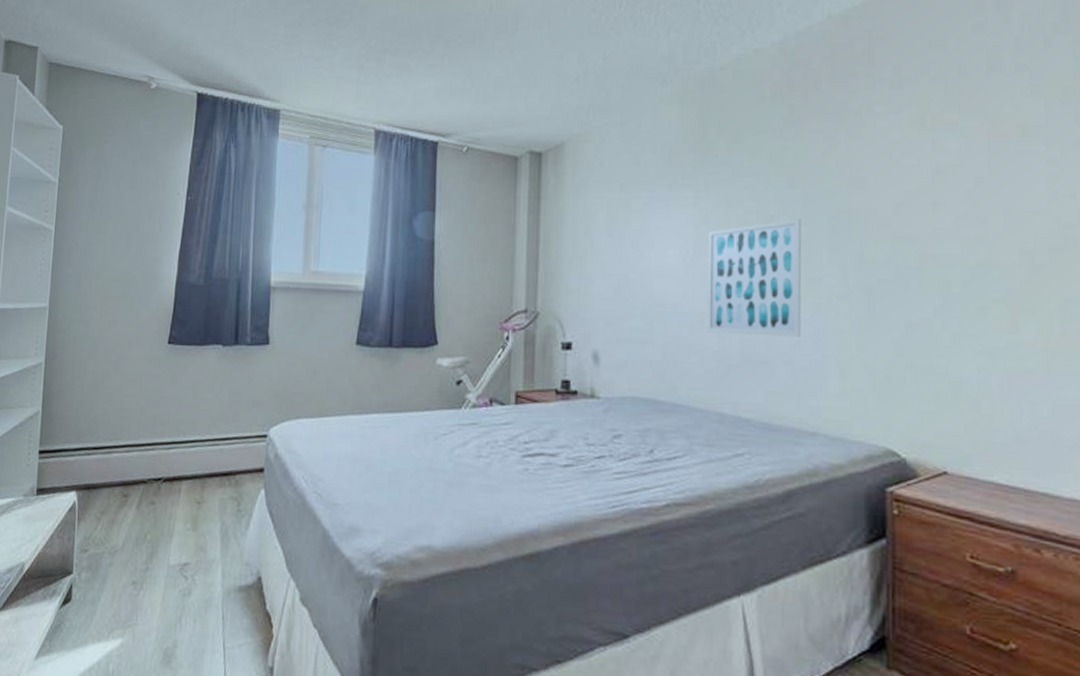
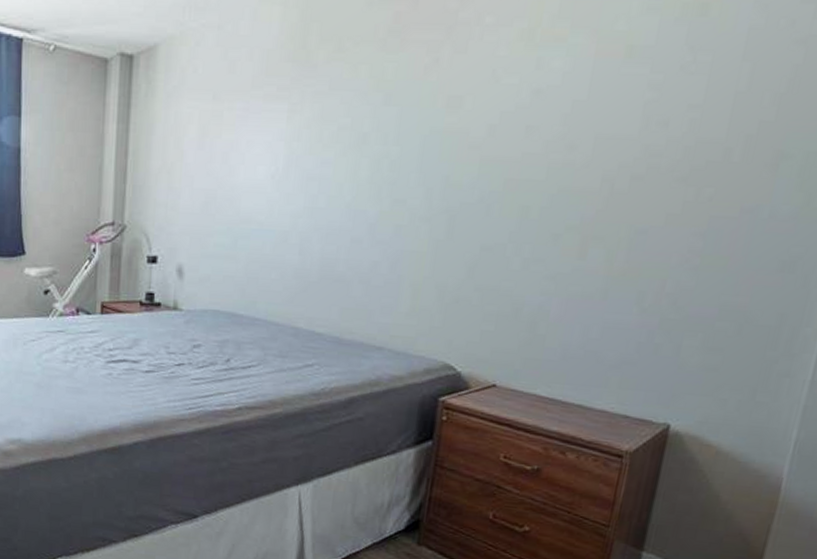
wall art: present [707,217,801,337] -> none [289,136,394,258]

